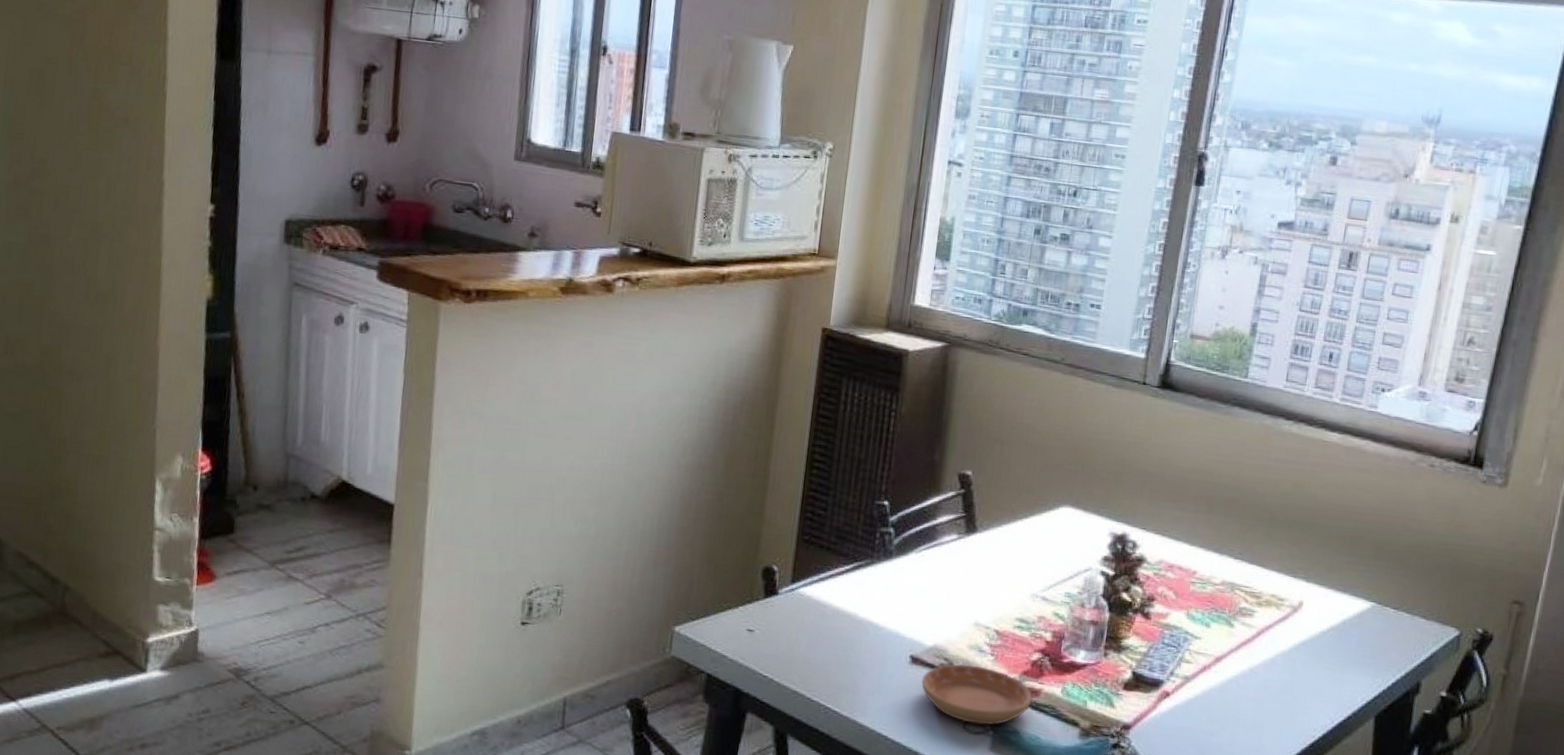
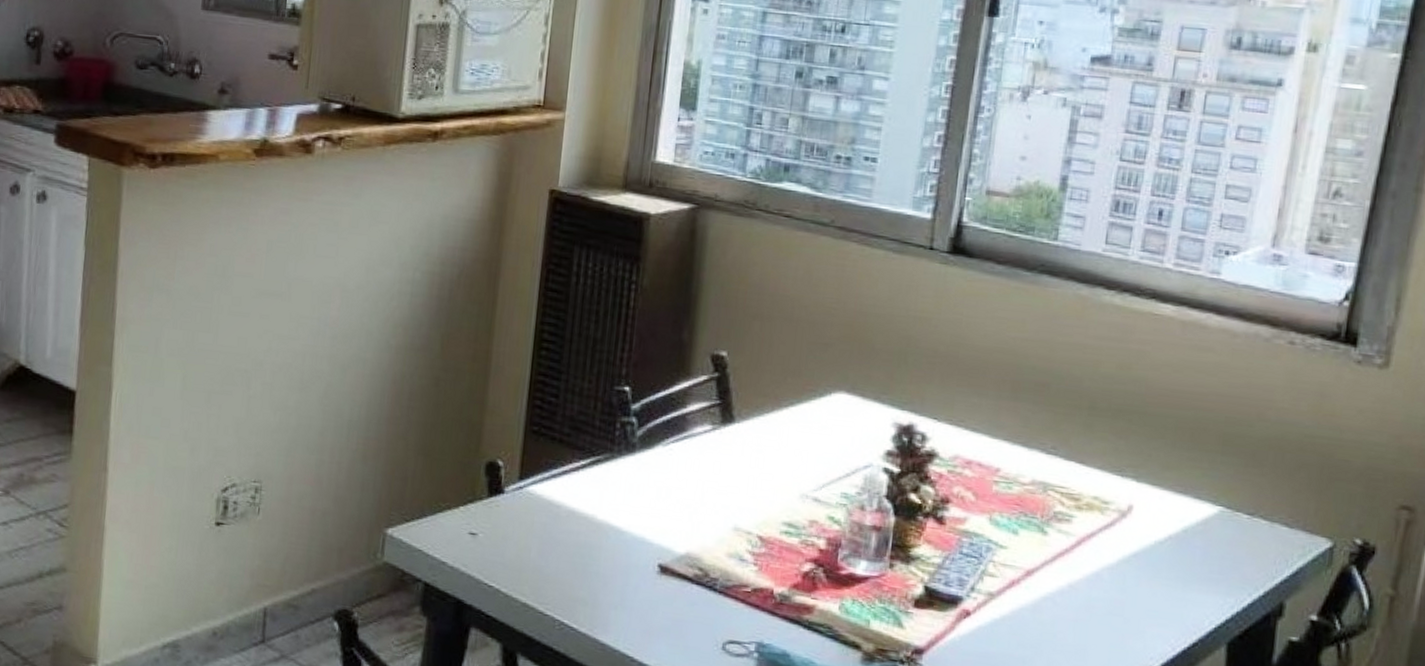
saucer: present [921,664,1032,725] -> none [672,575,804,646]

